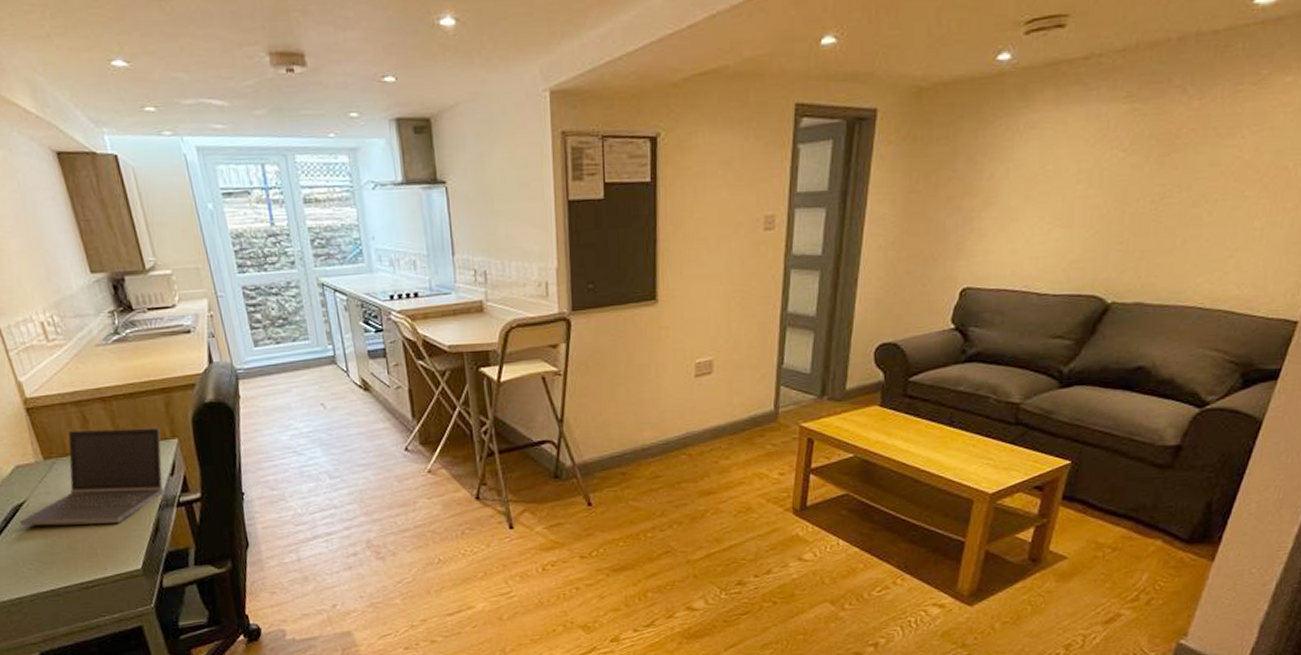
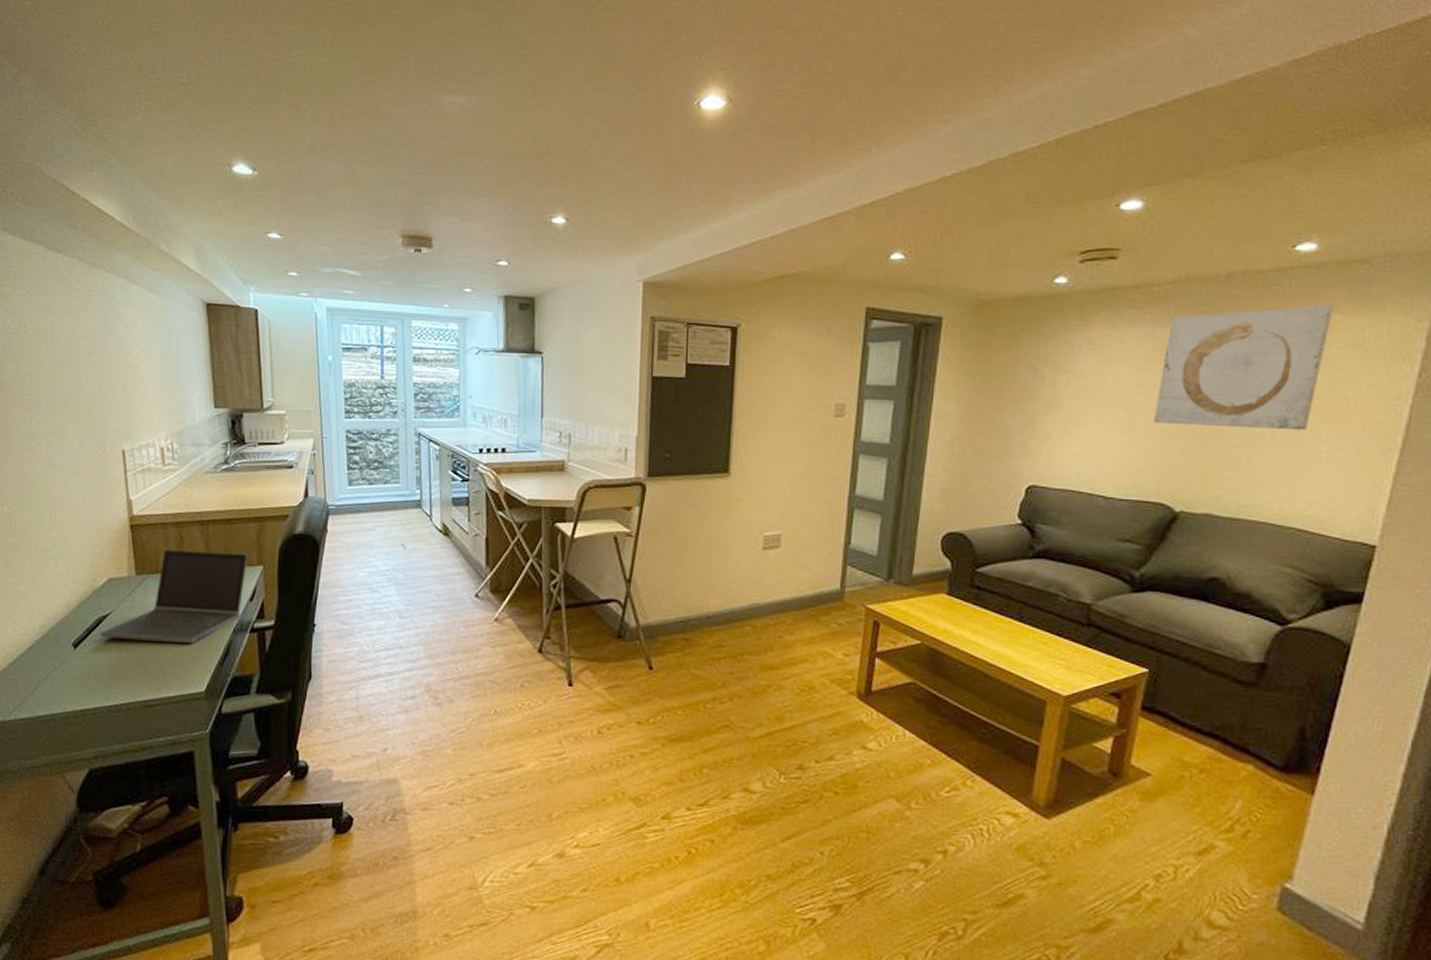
wall art: none [1092,65,1286,212] -> present [1154,305,1334,431]

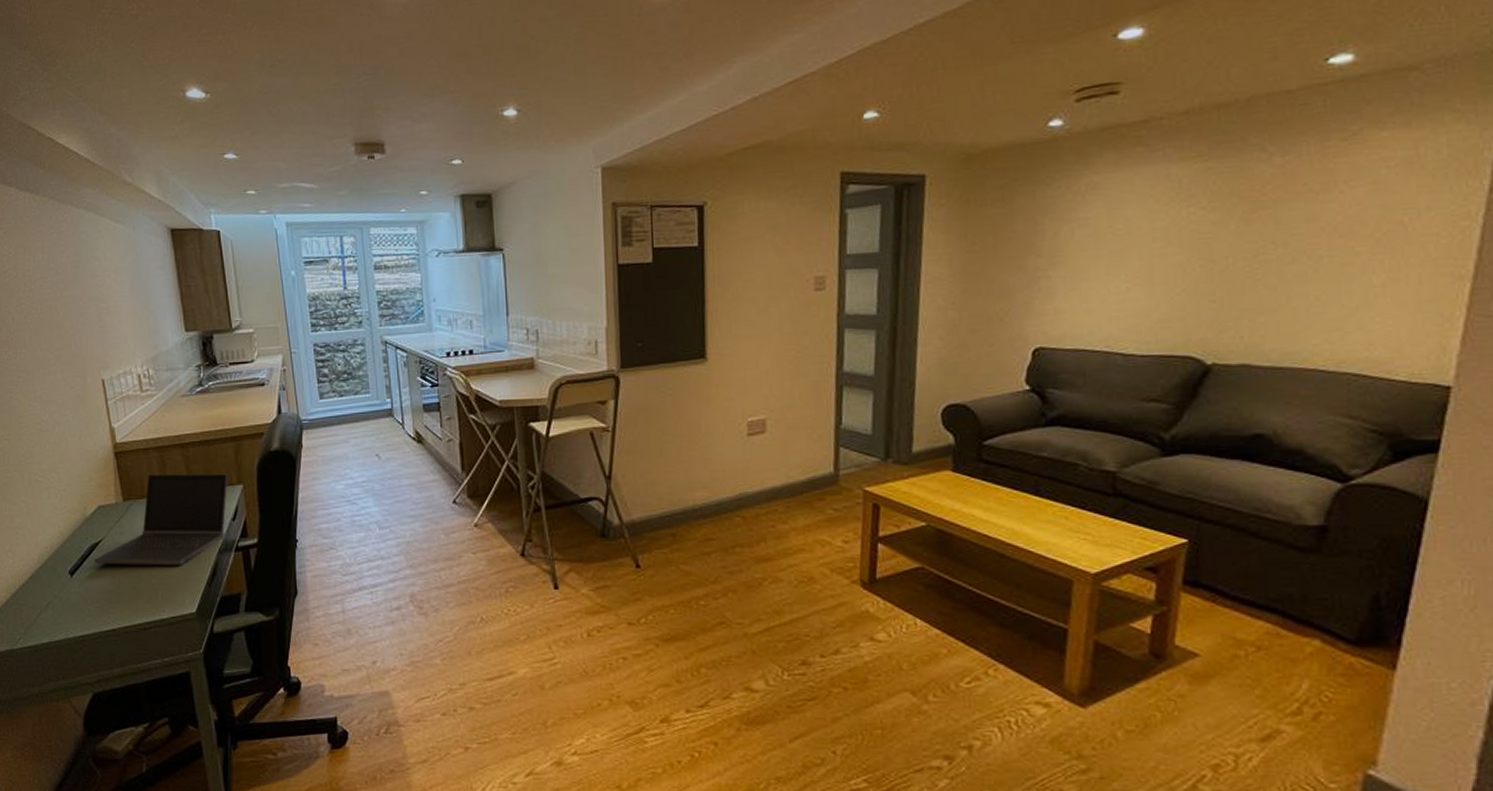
wall art: present [1154,305,1334,431] -> none [1174,121,1379,269]

